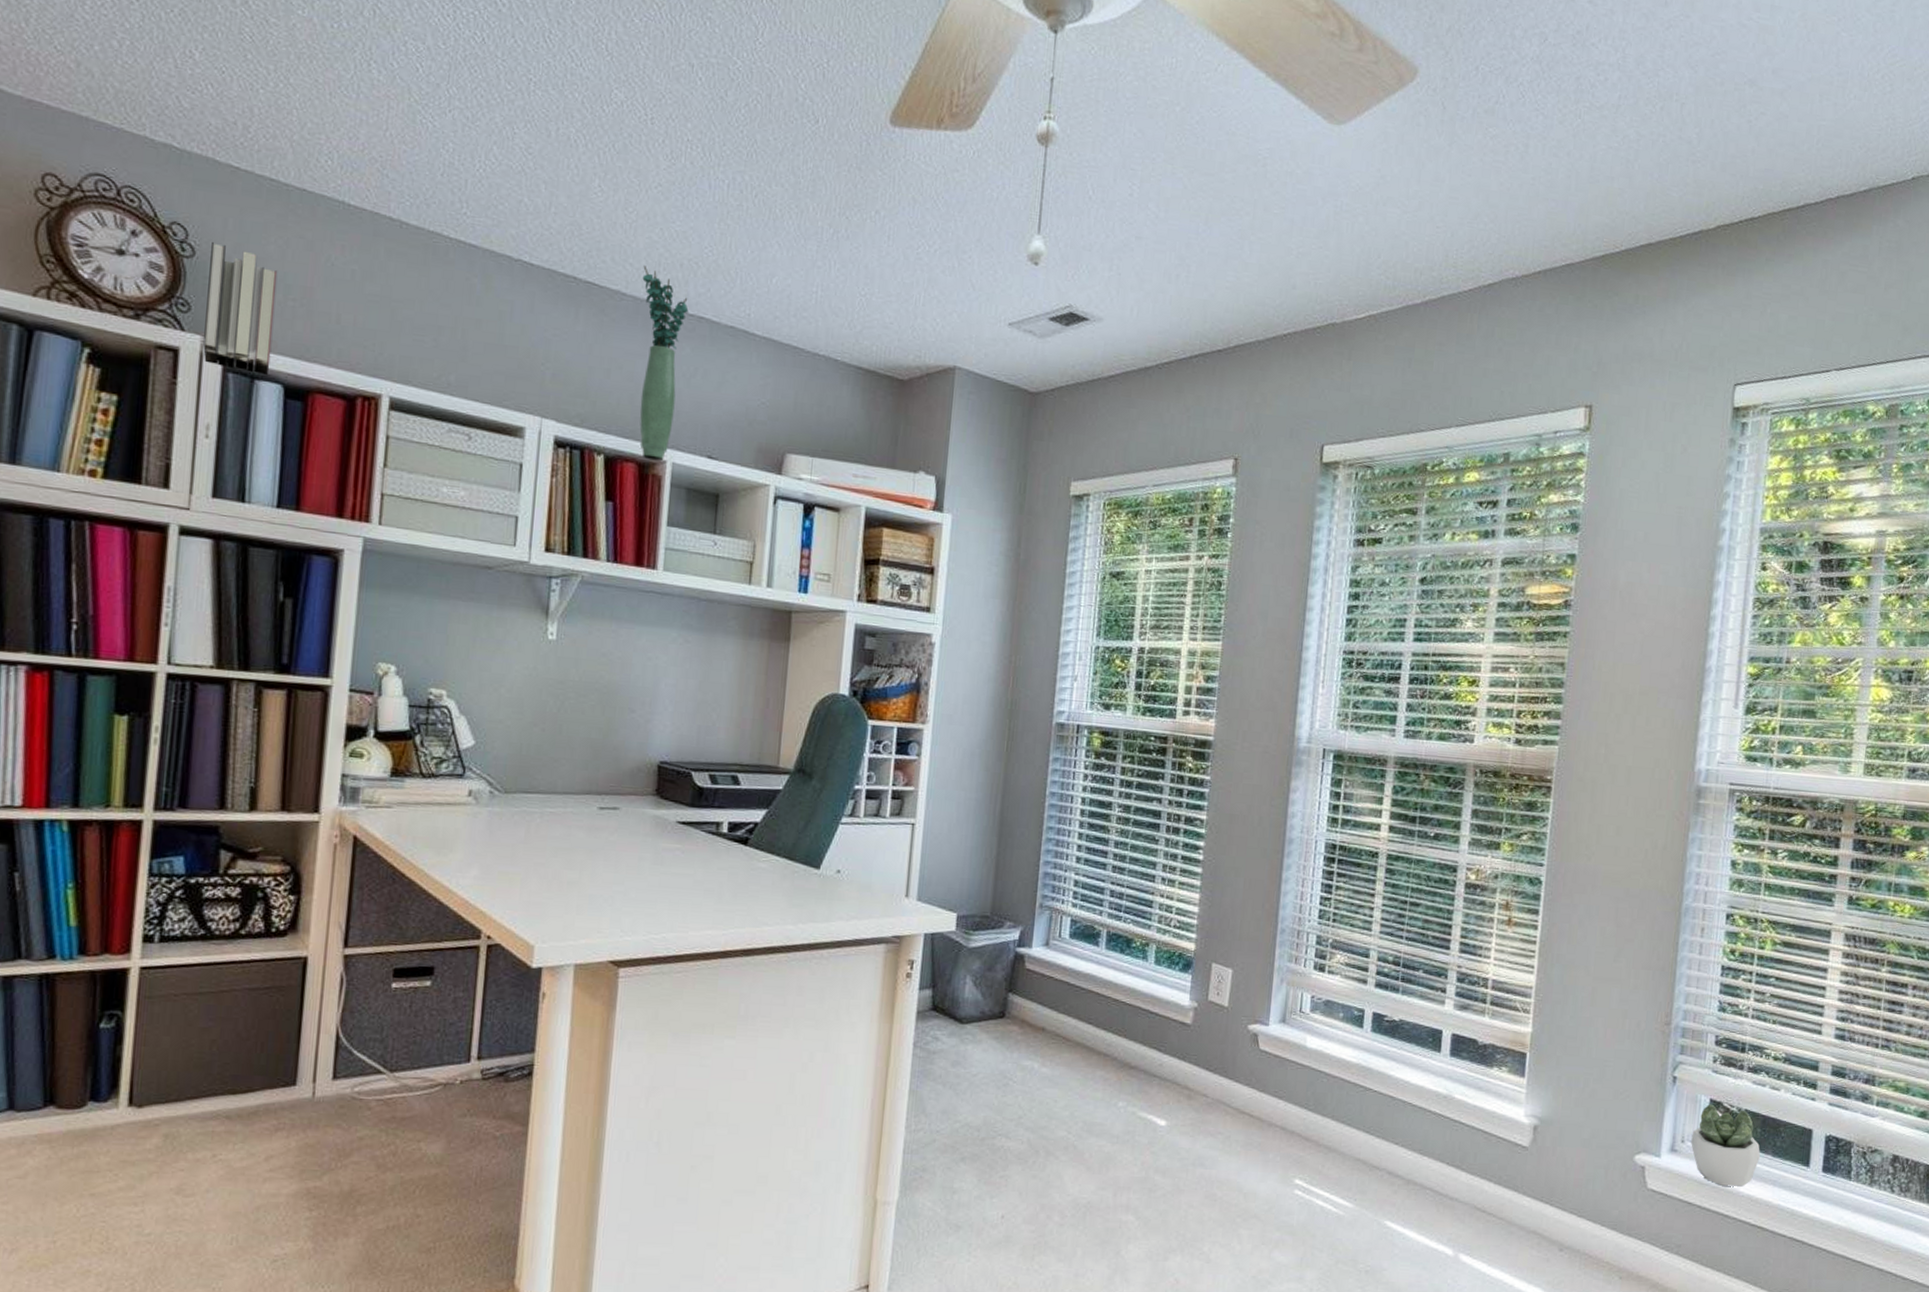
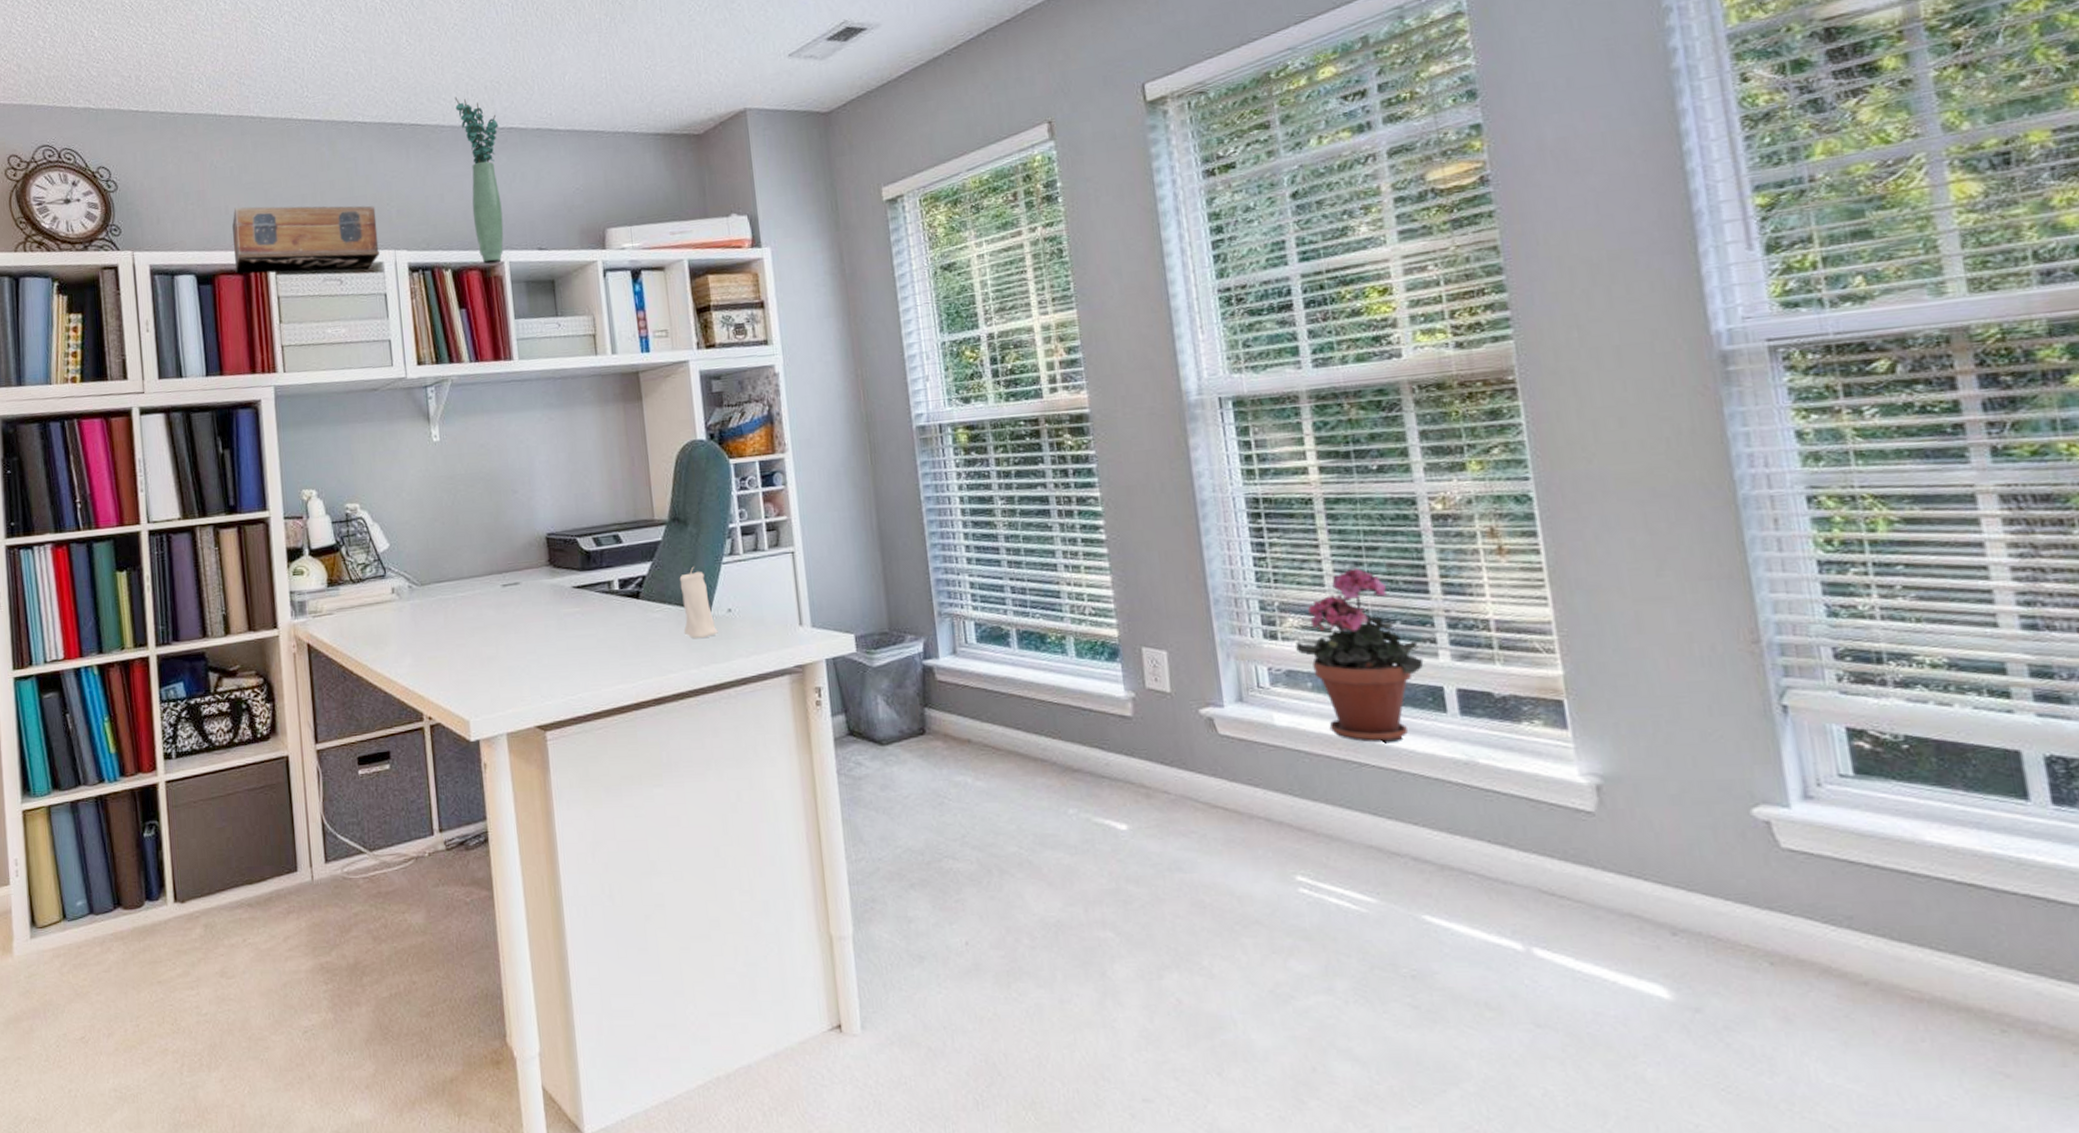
books: present [203,242,278,376] -> none [128,174,184,272]
decorative box: none [336,319,527,432] -> present [232,205,379,274]
candle: none [787,821,823,896] -> present [679,566,718,639]
potted plant: none [1337,918,1433,1072] -> present [1295,567,1424,743]
succulent plant: present [1691,1104,1761,1188] -> none [1830,733,1947,836]

